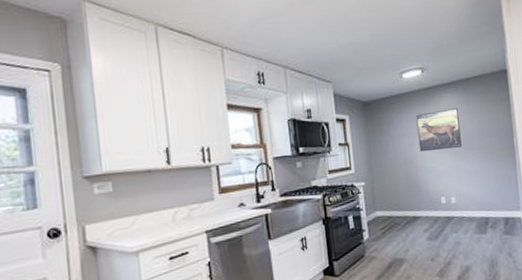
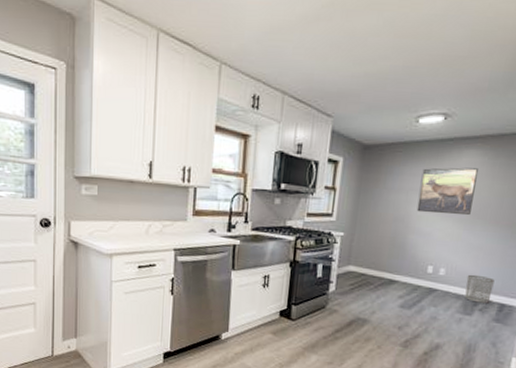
waste bin: none [473,196,496,221] -> present [465,274,495,304]

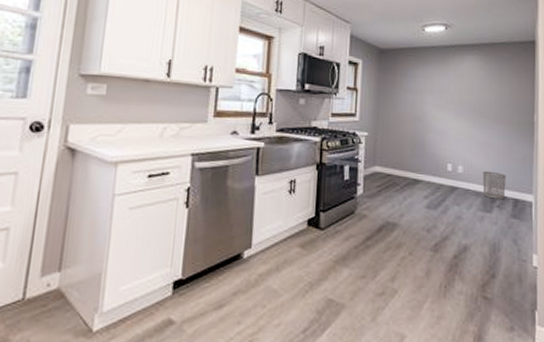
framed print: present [416,167,478,215] -> none [431,71,478,114]

